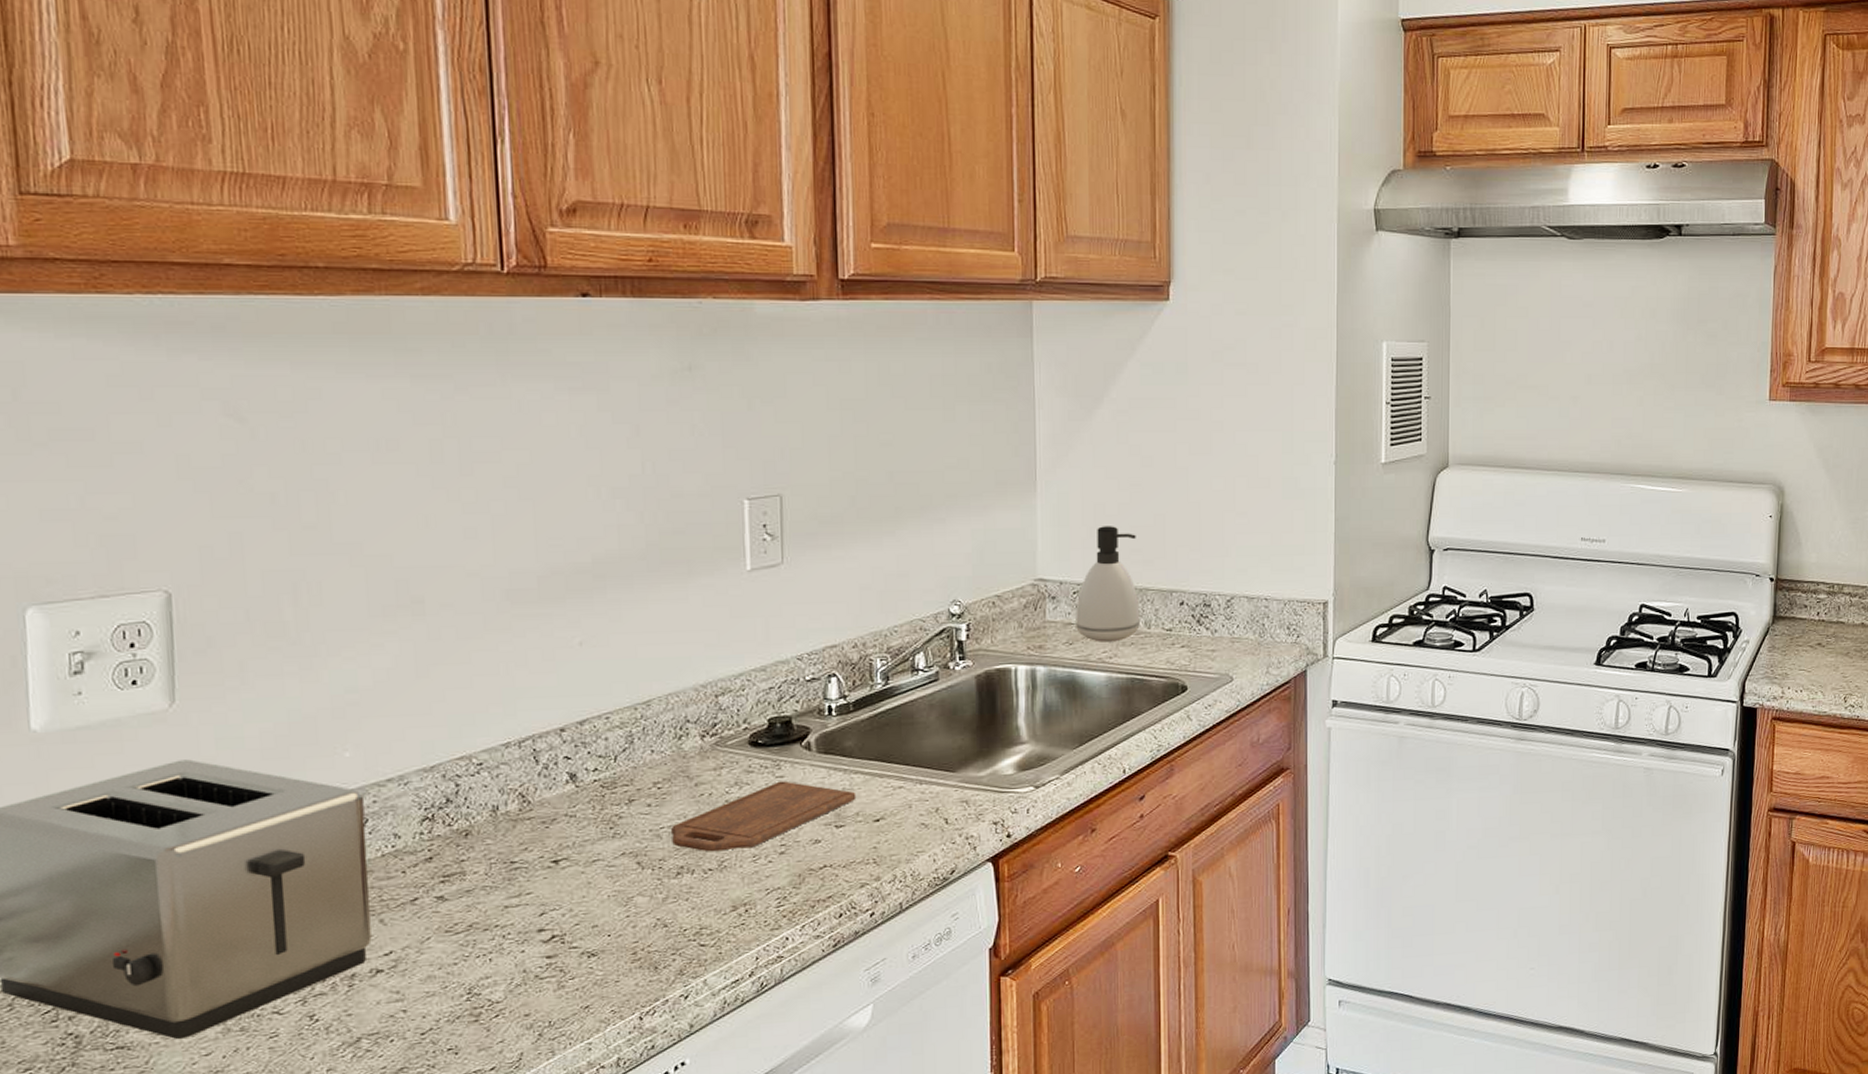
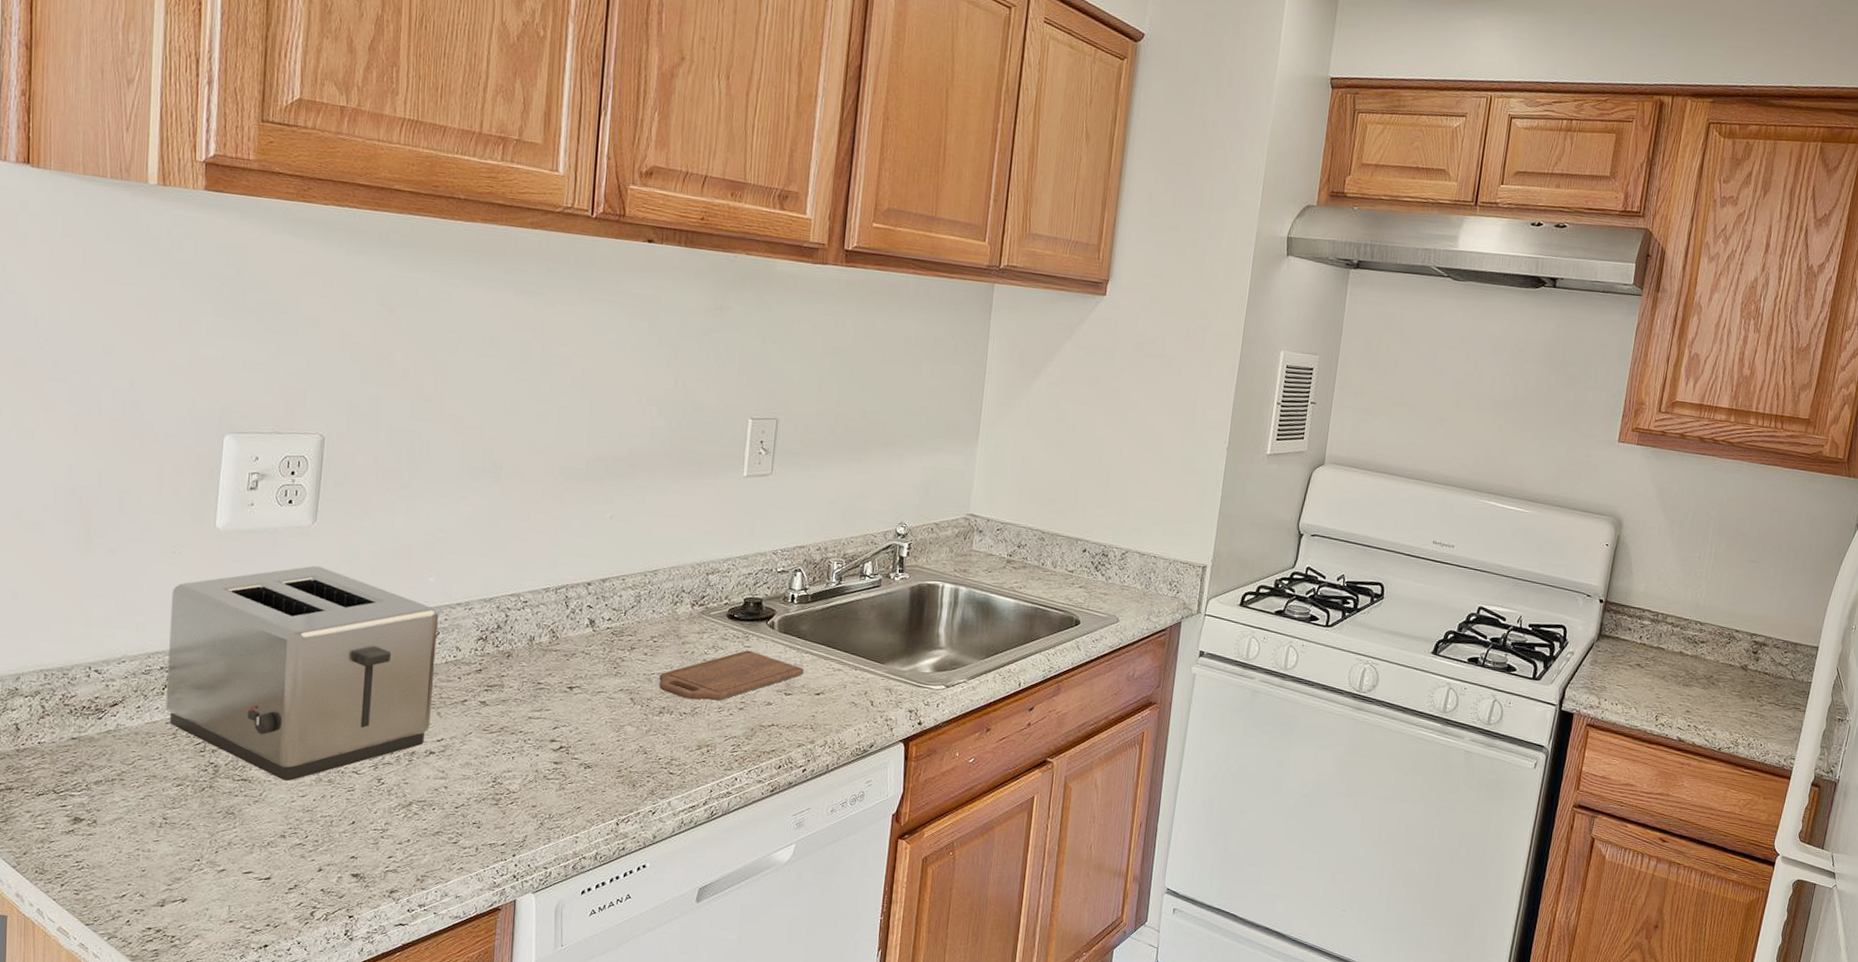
soap dispenser: present [1076,526,1140,642] -> none [995,477,1054,575]

